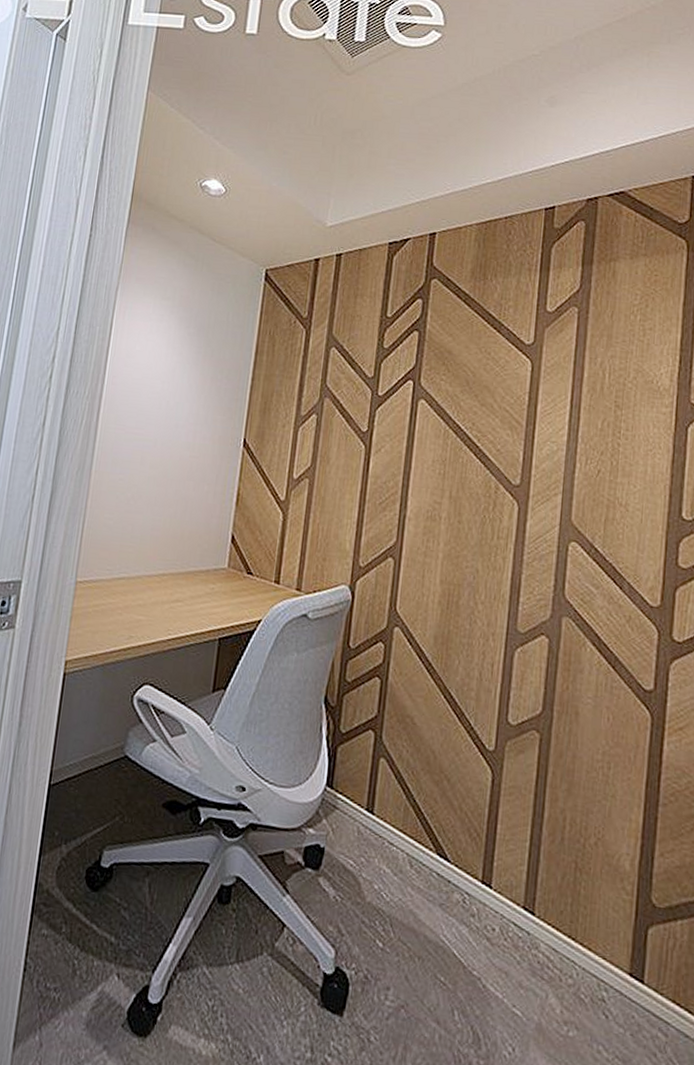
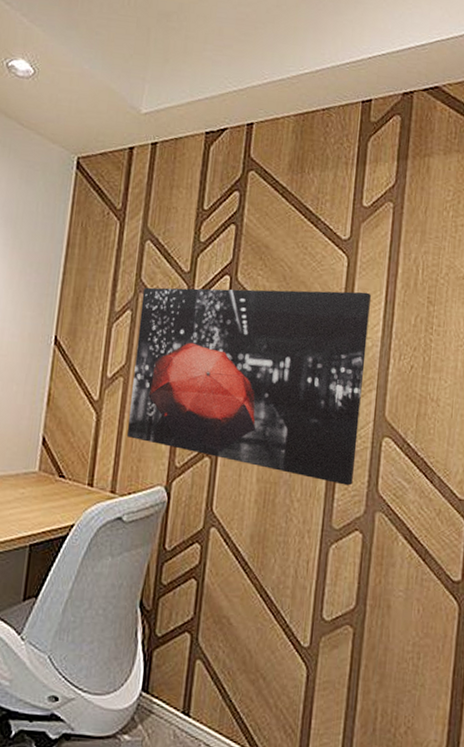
wall art: none [312,392,556,590] -> present [126,287,371,486]

